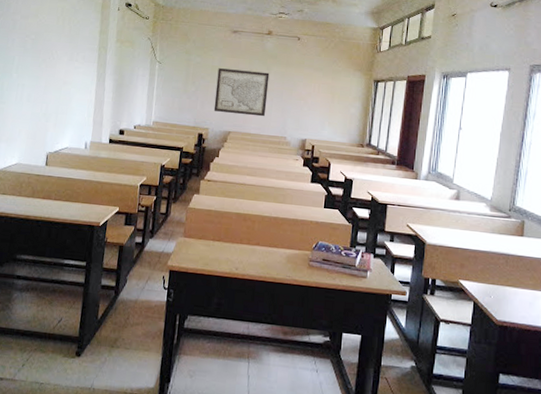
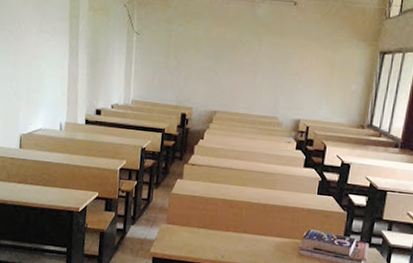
wall art: present [213,68,270,117] -> none [198,39,261,95]

